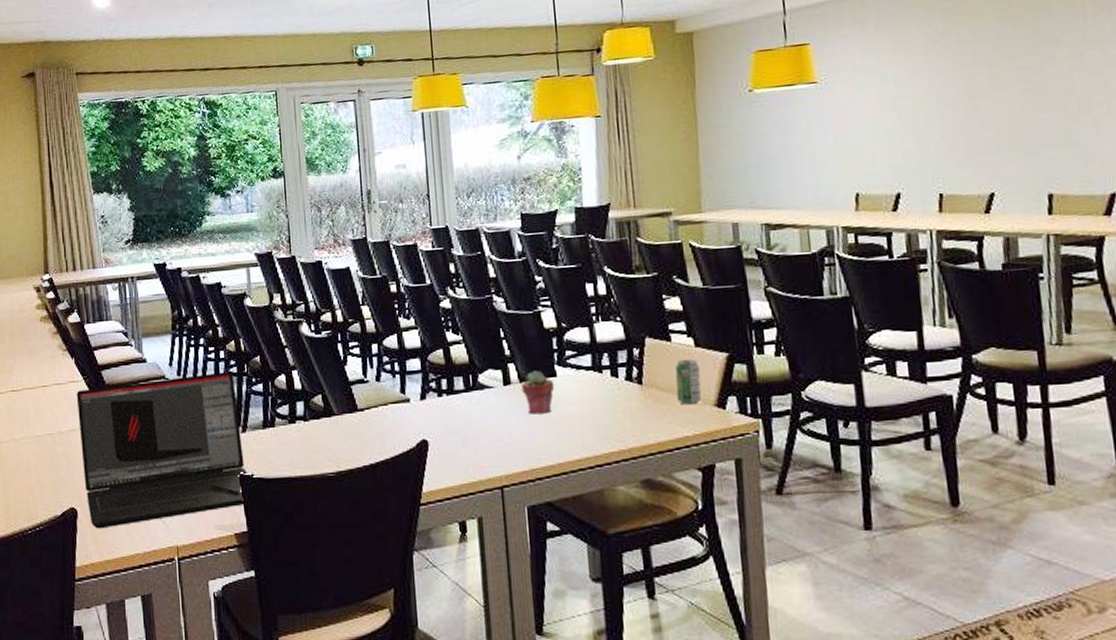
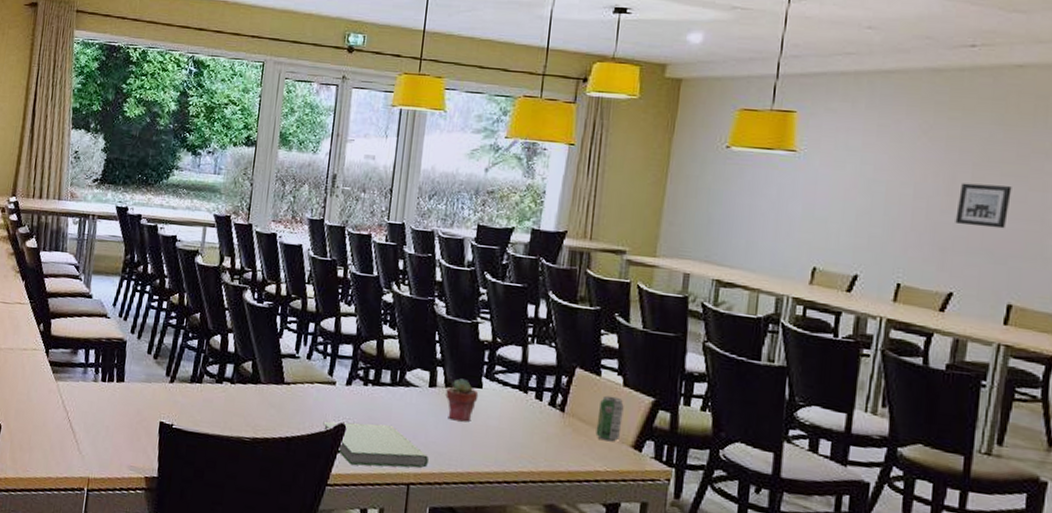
laptop: present [76,371,250,529] -> none [12,312,172,452]
hardcover book: none [405,431,517,479] -> present [323,421,428,468]
wall art: none [981,79,1032,125] -> present [955,183,1012,229]

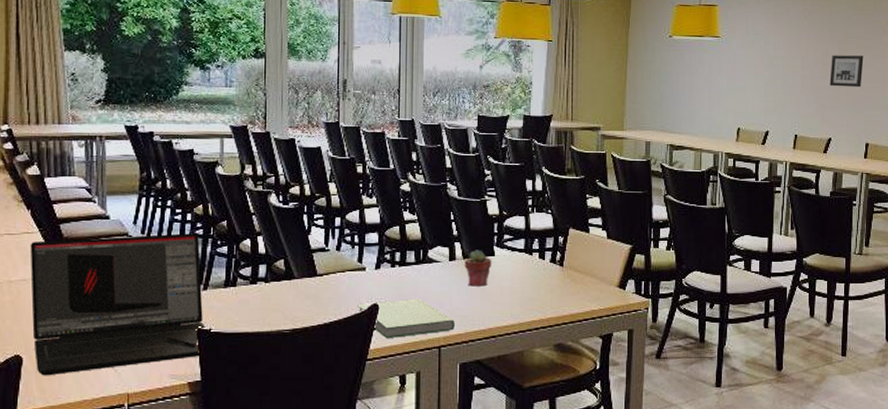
laptop: none [12,312,172,452] -> present [30,233,208,376]
beverage can: present [595,395,624,442] -> none [589,248,609,285]

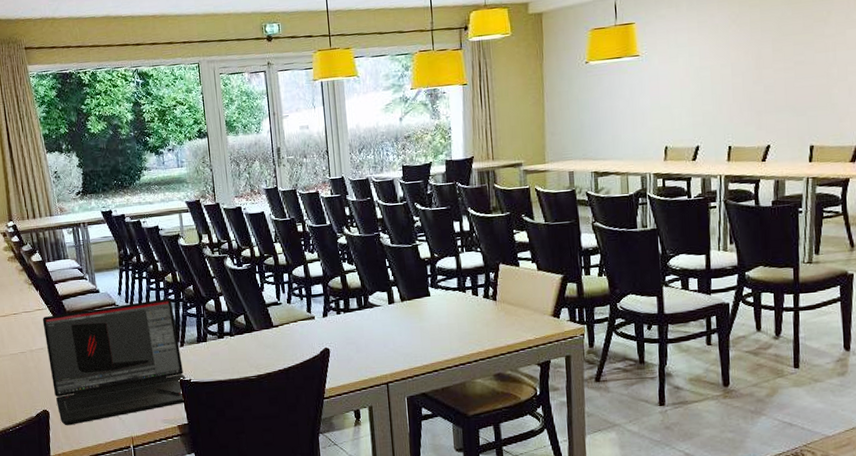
hardcover book: present [358,298,455,338] -> none [311,340,399,378]
potted succulent: present [464,250,492,287] -> none [402,292,429,326]
wall art: present [829,55,864,88] -> none [764,52,803,90]

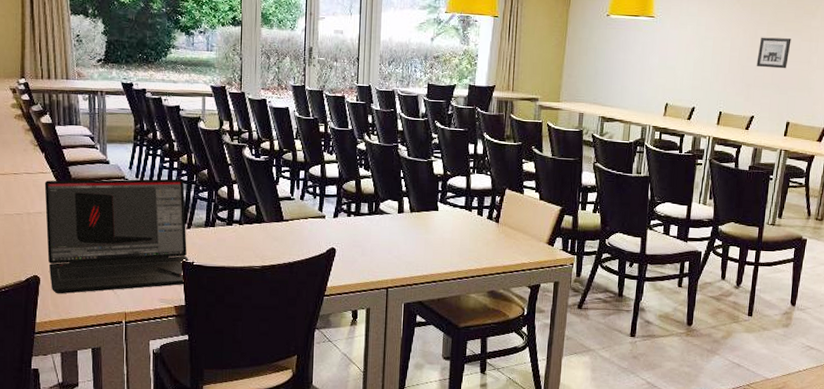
wall art: none [764,52,803,90] -> present [756,37,791,69]

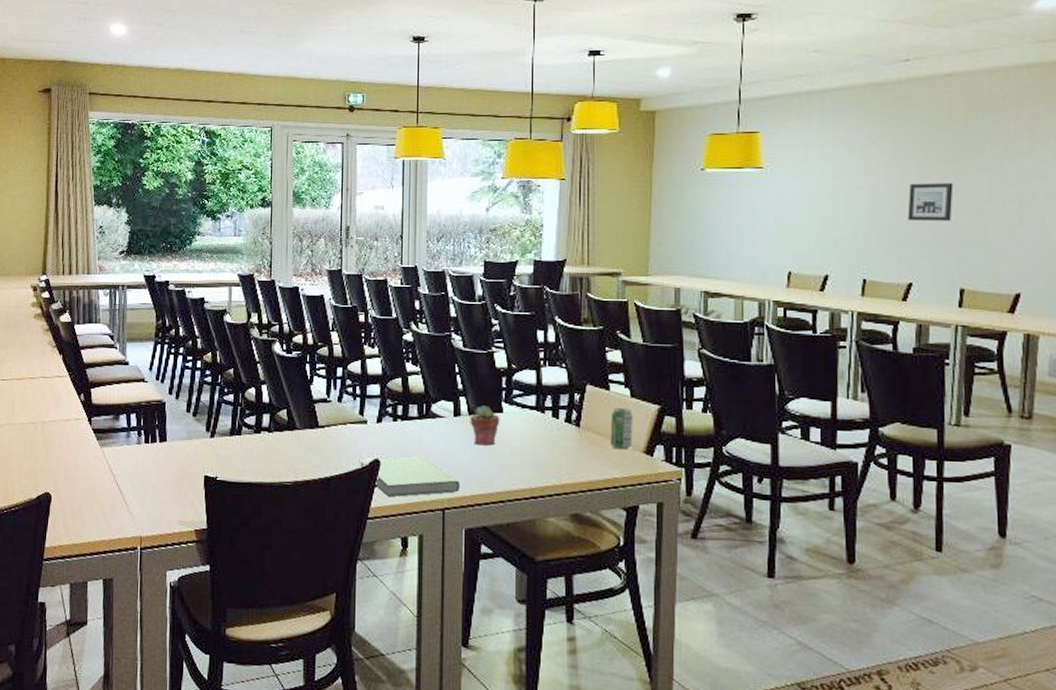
laptop: present [44,178,191,294] -> none [60,380,214,515]
hardcover book: none [318,245,401,278] -> present [359,455,460,497]
potted succulent: none [411,205,436,237] -> present [470,406,500,446]
beverage can: none [521,208,540,241] -> present [610,407,633,450]

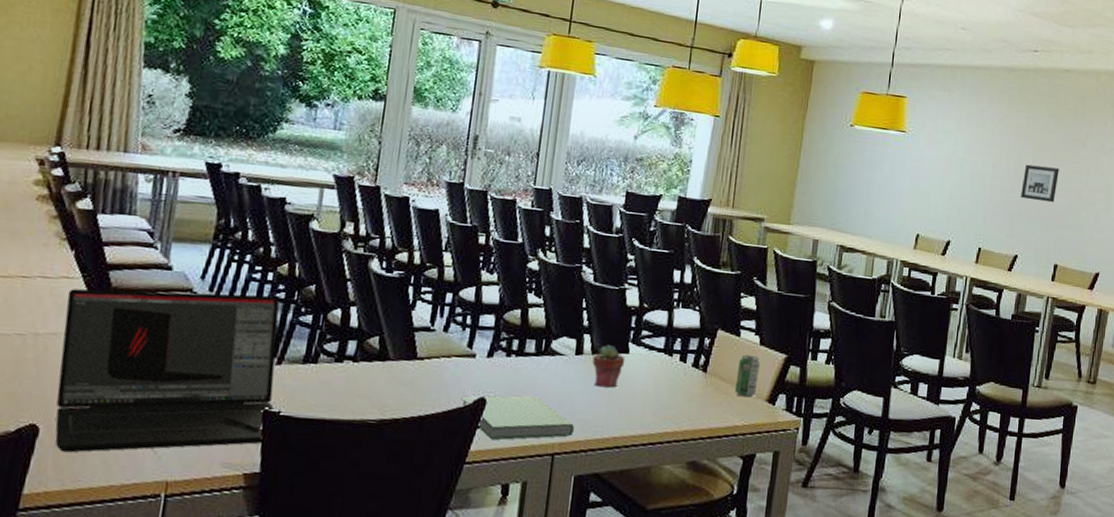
laptop: none [60,380,214,515] -> present [55,288,280,453]

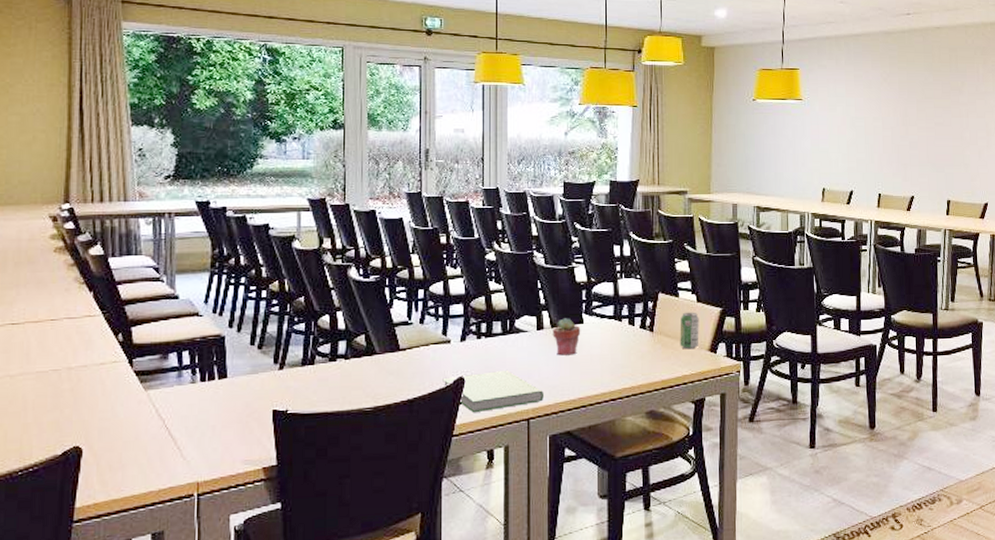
laptop: present [55,288,280,453] -> none [91,311,284,468]
wall art: present [1020,164,1059,203] -> none [910,115,942,146]

